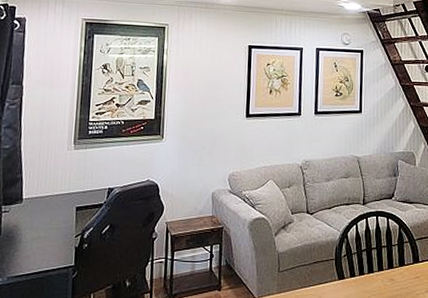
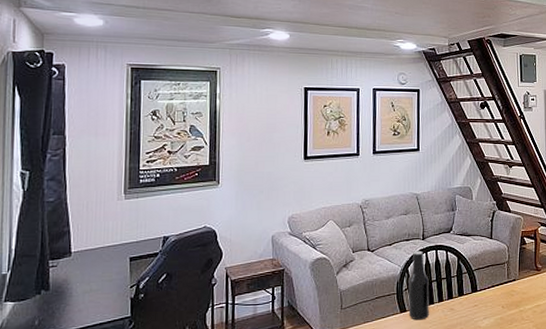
beer bottle: none [347,216,369,289] -> present [408,251,429,320]

